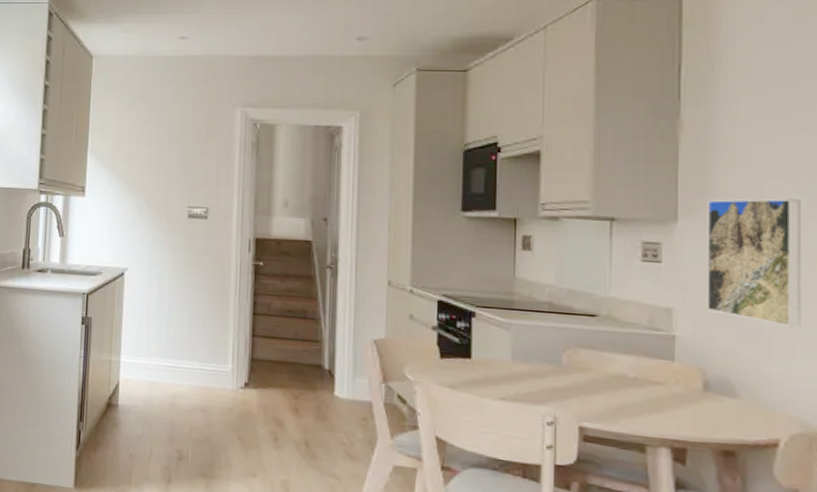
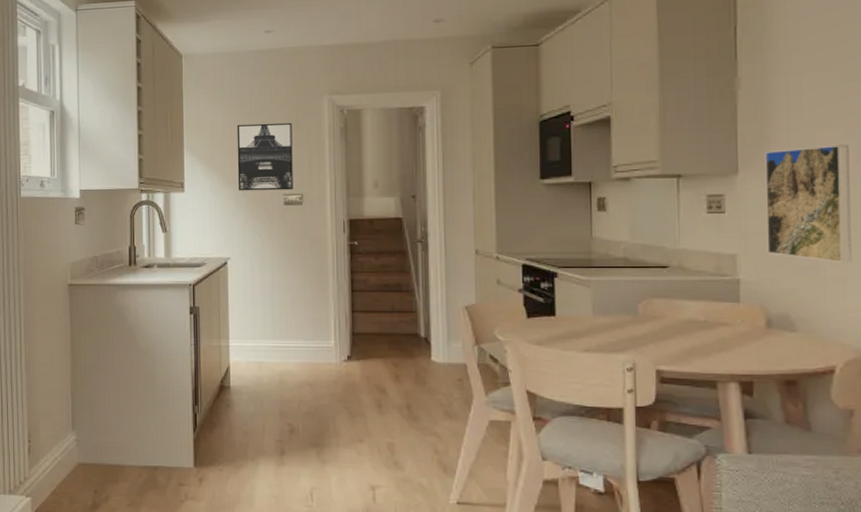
wall art: none [141,130,202,203] -> present [236,122,293,191]

